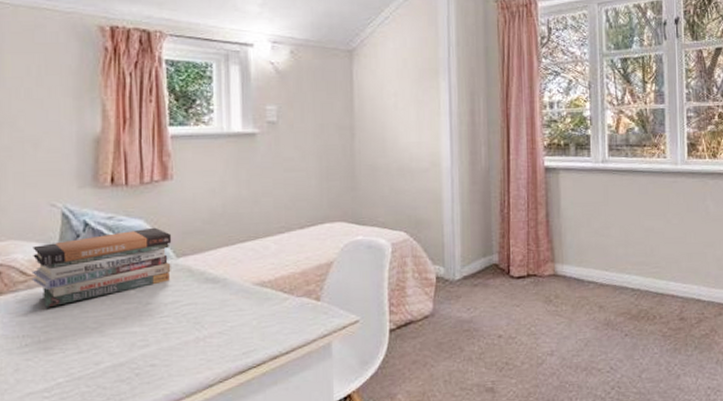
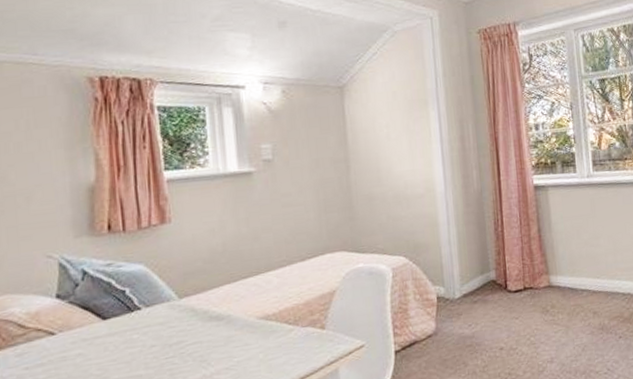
book stack: present [32,227,172,308] -> none [30,270,174,359]

